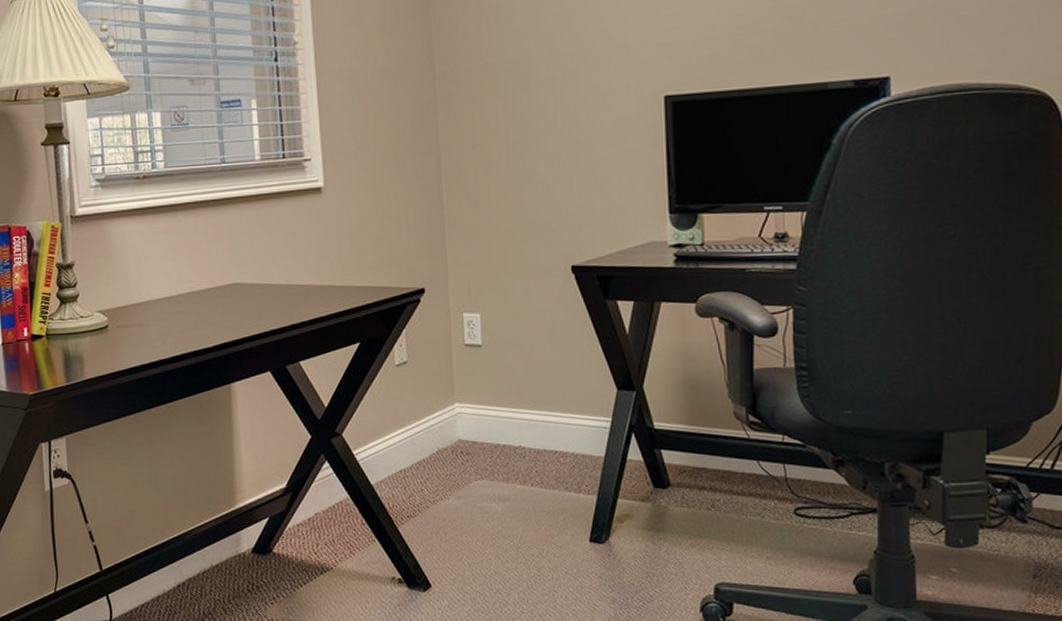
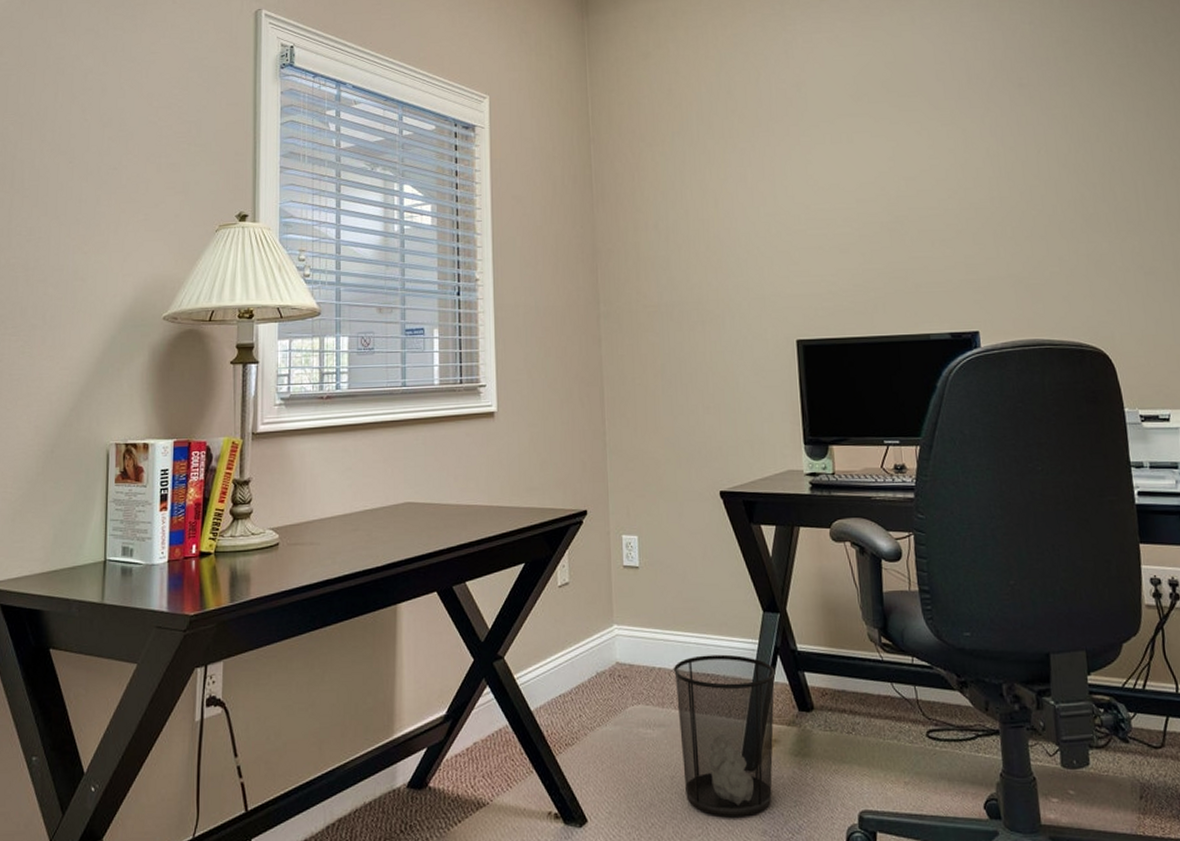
waste bin: none [518,432,629,586] -> present [673,654,776,818]

